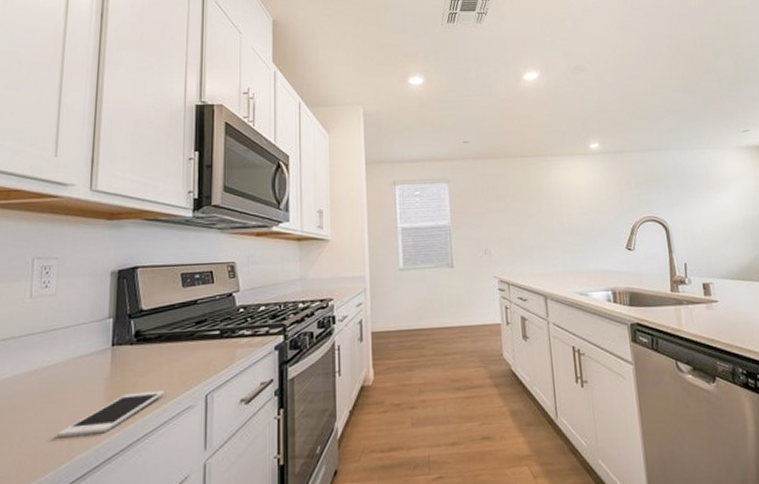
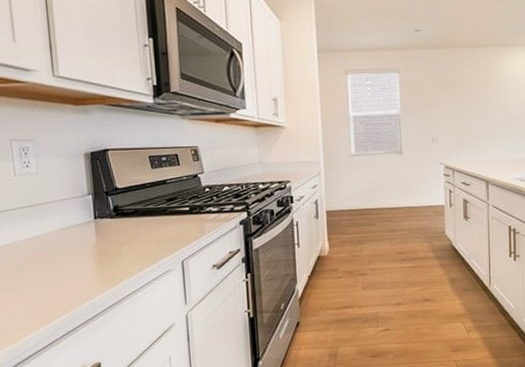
cell phone: present [57,390,165,438] -> none [59,257,146,293]

